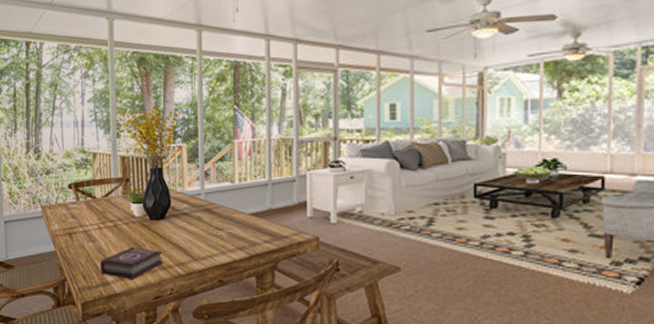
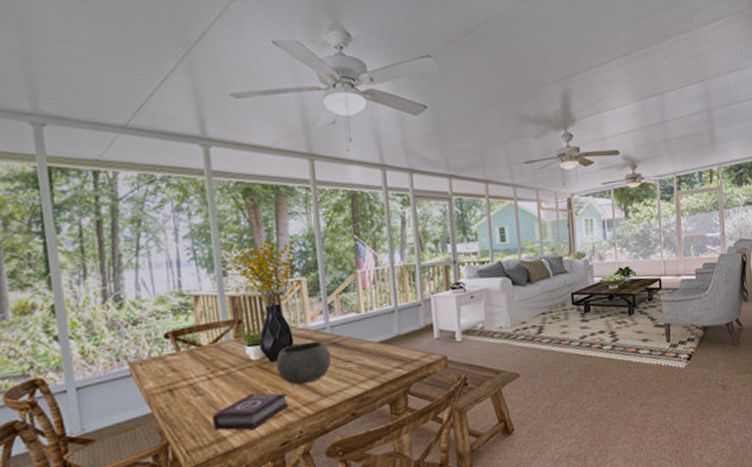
bowl: none [155,205,203,245] -> present [276,341,331,385]

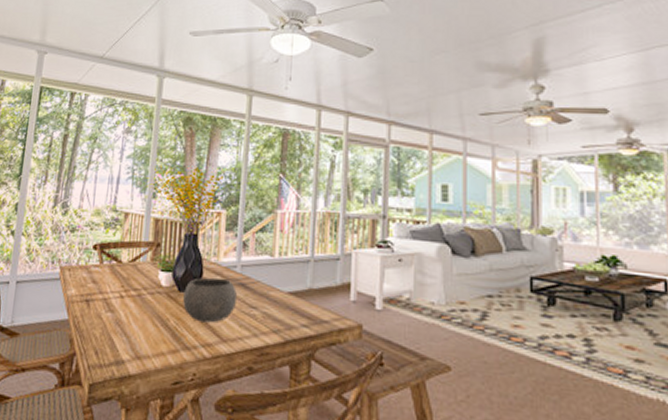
book: present [212,393,289,431] -> none [116,321,188,359]

